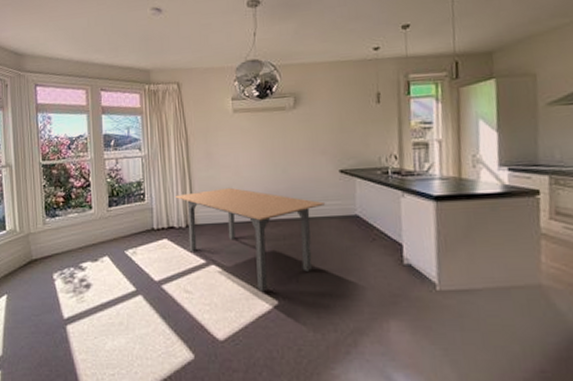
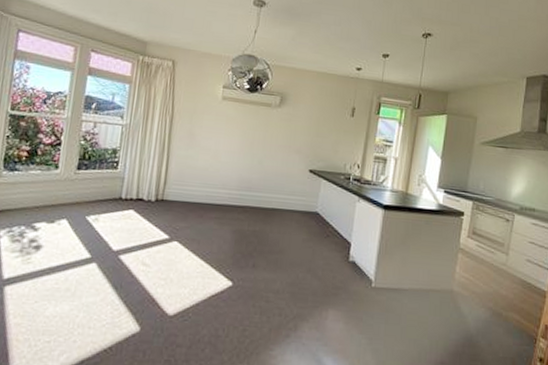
dining table: present [175,187,326,291] -> none [150,168,292,272]

